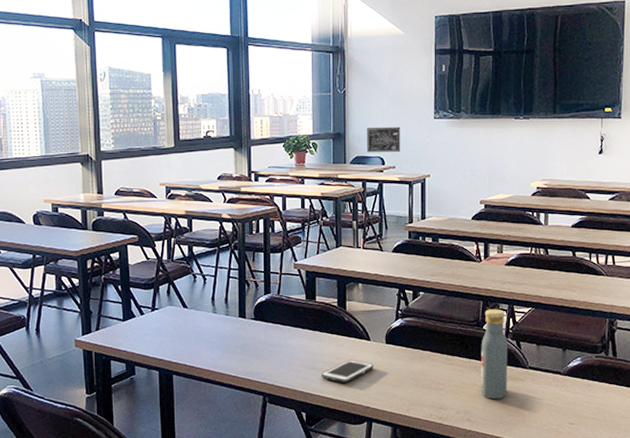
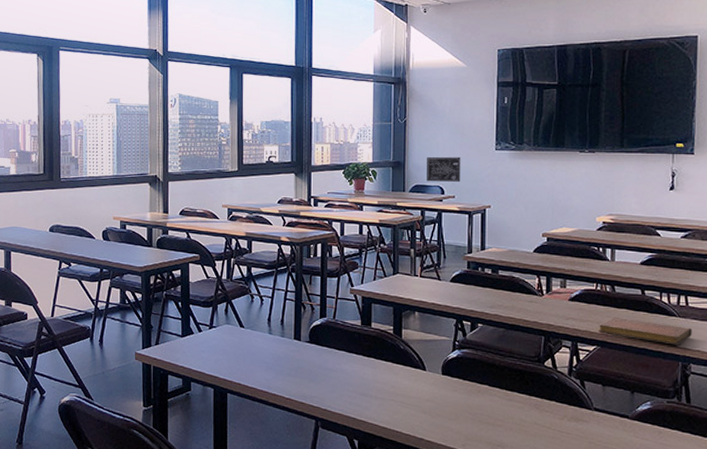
cell phone: present [321,359,374,383] -> none [375,388,429,412]
vodka: present [481,309,508,399] -> none [542,345,571,441]
notebook: none [533,279,618,303] -> present [599,318,692,345]

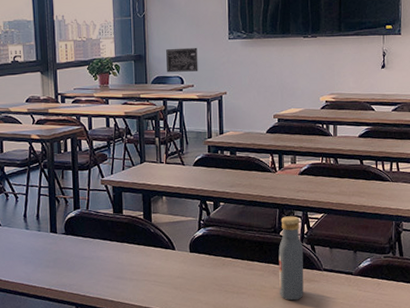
vodka: none [542,345,571,441] -> present [278,216,304,301]
notebook: present [599,318,692,345] -> none [325,186,403,207]

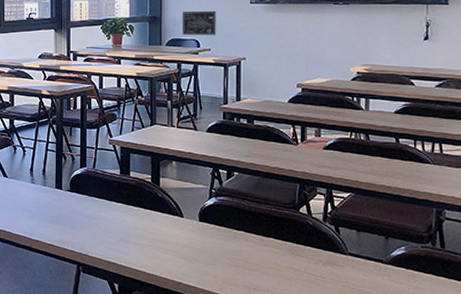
vodka: present [278,216,304,301] -> none [297,192,326,284]

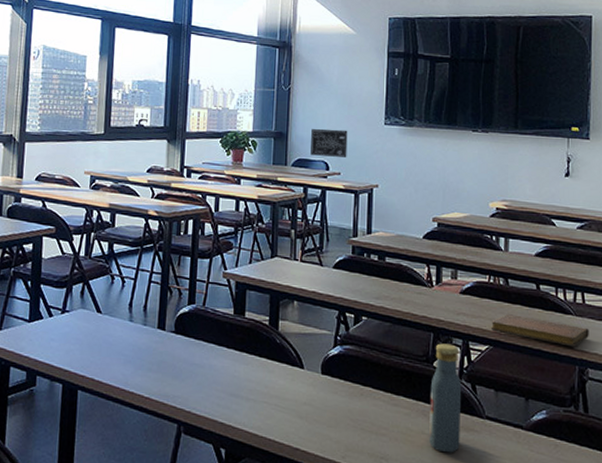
vodka: none [297,192,326,284] -> present [429,343,462,453]
notebook: none [353,165,446,192] -> present [492,314,589,347]

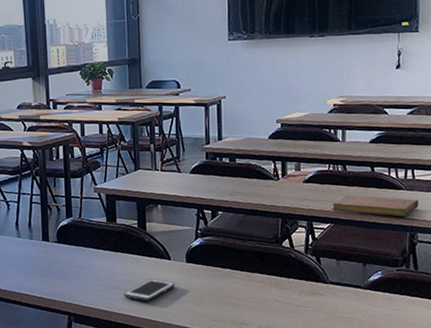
cell phone: none [246,388,306,417] -> present [124,278,175,301]
wall art: present [311,128,348,157] -> none [162,49,196,76]
vodka: present [429,343,462,453] -> none [280,226,308,314]

